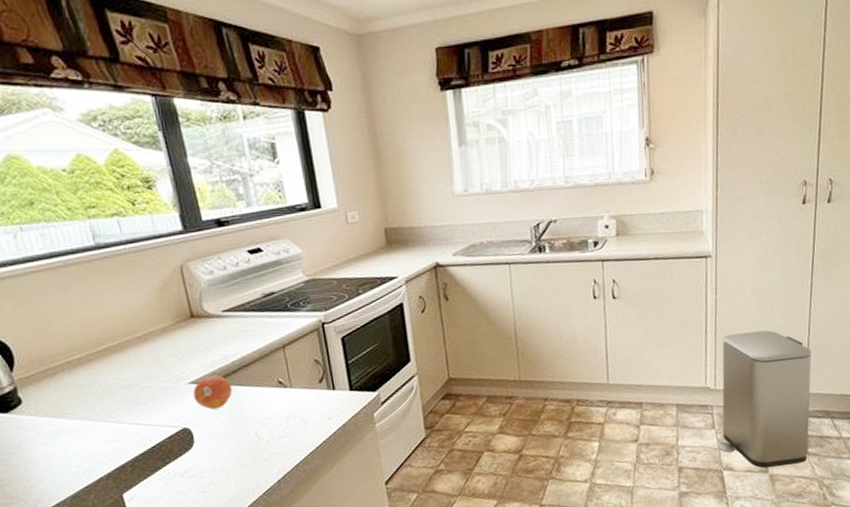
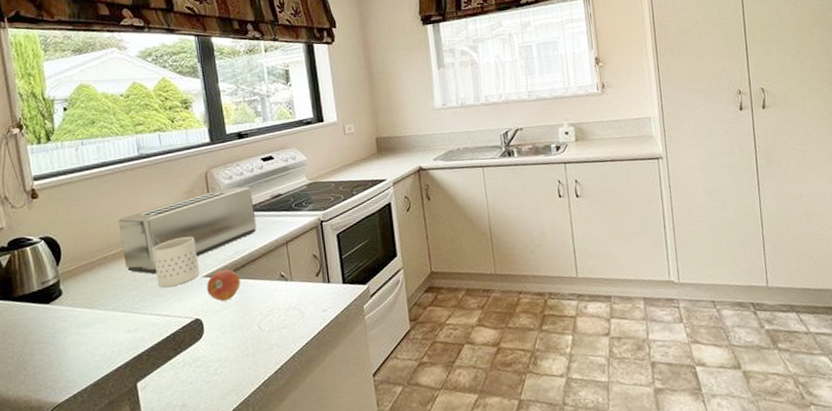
toaster: none [79,283,248,380] -> present [118,187,257,274]
mug: none [124,339,184,396] -> present [152,236,200,288]
pedal bin: present [718,330,812,468] -> none [681,225,779,364]

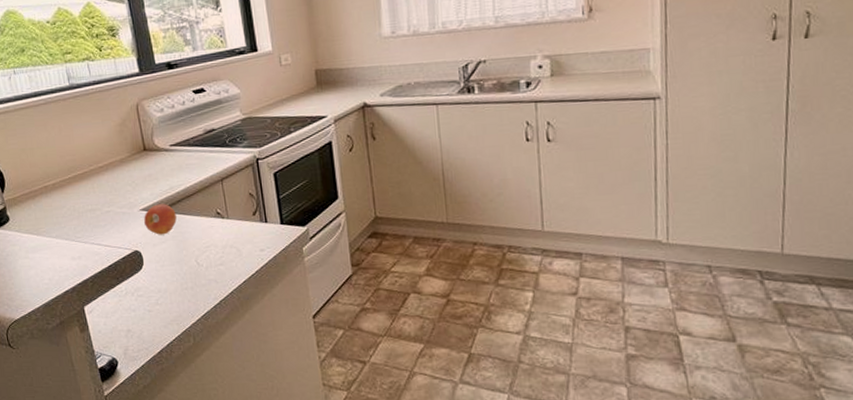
toaster: present [118,187,257,274] -> none [55,120,191,205]
mug: present [152,236,200,288] -> none [89,169,137,219]

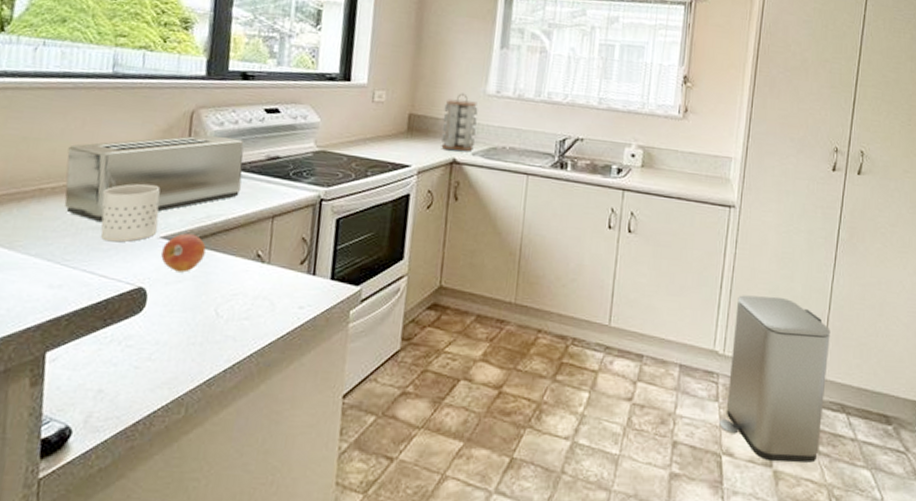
toaster: none [55,120,191,205] -> present [64,134,244,221]
mug: none [89,169,137,219] -> present [100,183,161,243]
spice rack: none [345,40,382,96] -> present [442,93,478,152]
pedal bin: none [672,180,789,336] -> present [719,295,831,463]

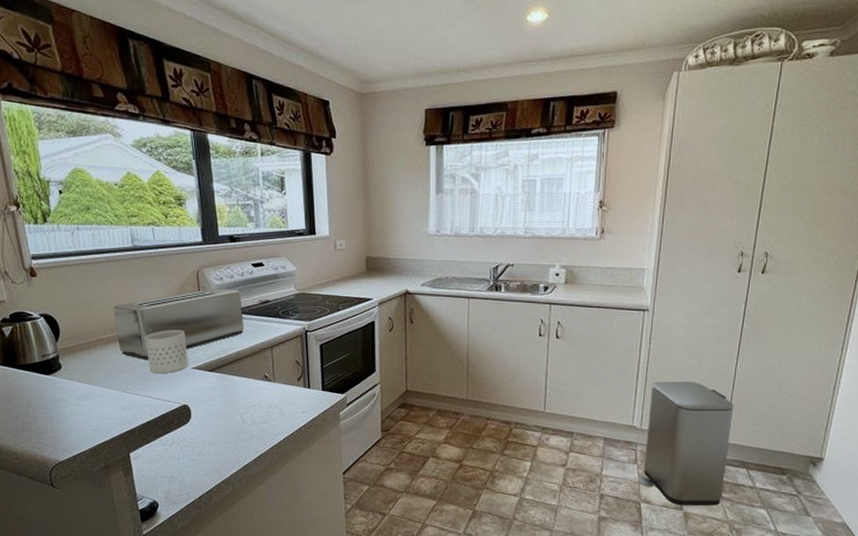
fruit: present [160,233,206,273] -> none [194,364,226,392]
spice rack: present [442,93,478,152] -> none [394,235,423,284]

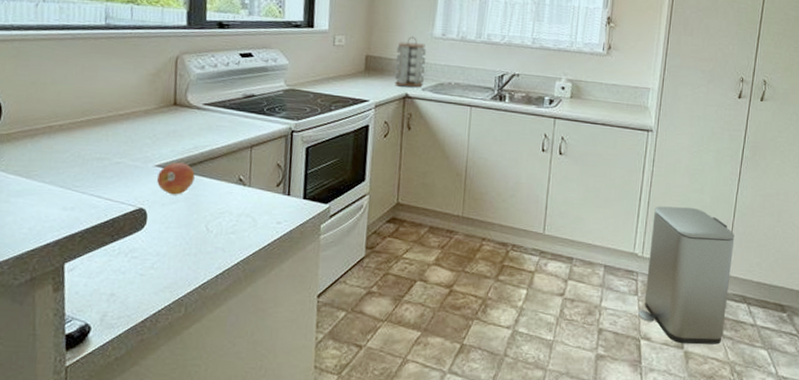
toaster: present [113,288,245,360] -> none [70,77,224,153]
mug: present [145,329,189,374] -> none [103,120,153,171]
fruit: none [194,364,226,392] -> present [156,162,195,195]
spice rack: none [394,235,423,284] -> present [395,36,426,87]

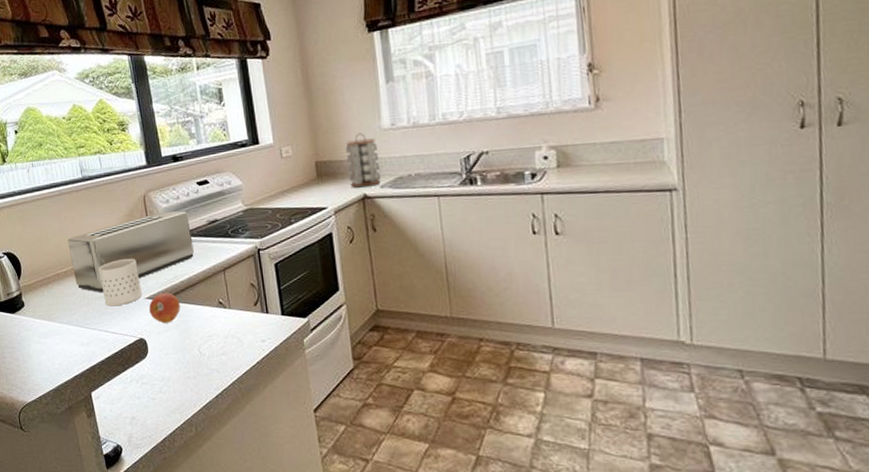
toaster: none [70,77,224,153] -> present [67,211,195,292]
mug: none [103,120,153,171] -> present [98,258,143,307]
pedal bin: present [638,206,735,345] -> none [698,278,836,449]

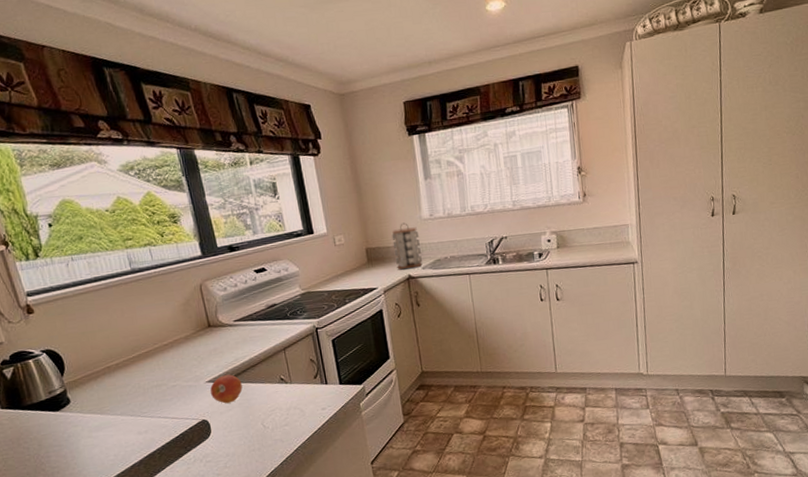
toaster: present [67,211,195,292] -> none [118,297,255,381]
mug: present [98,258,143,307] -> none [154,345,203,394]

